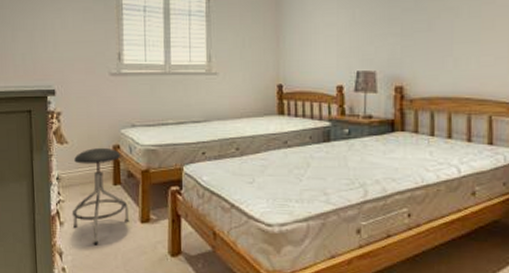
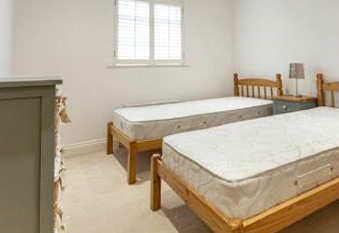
stool: present [71,147,130,246] -> none [72,124,120,205]

